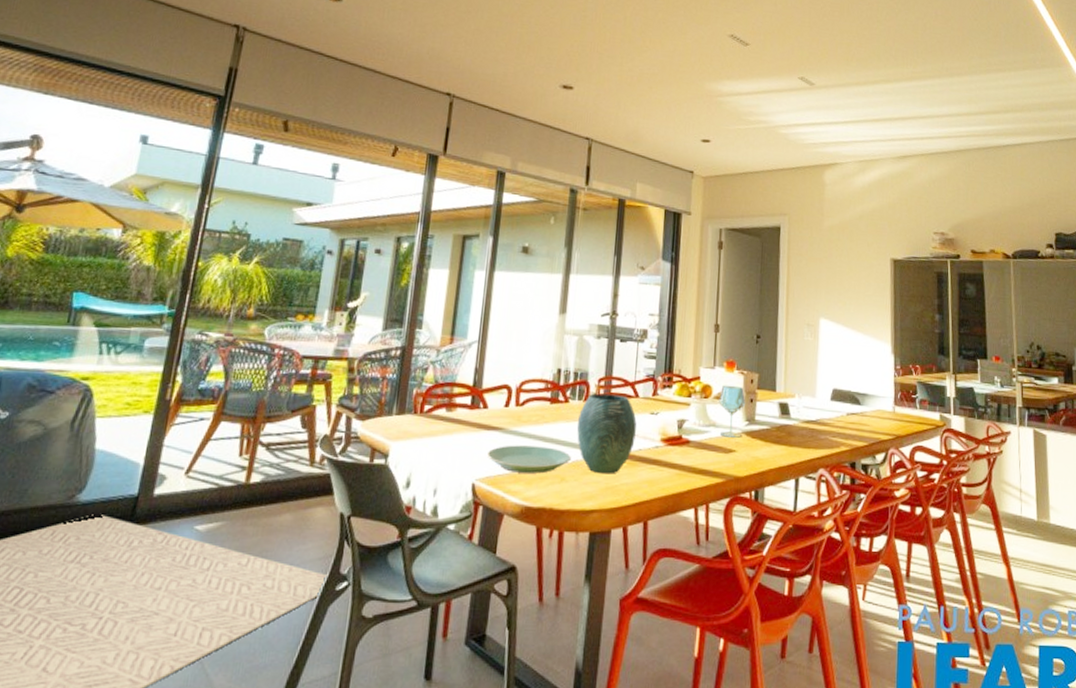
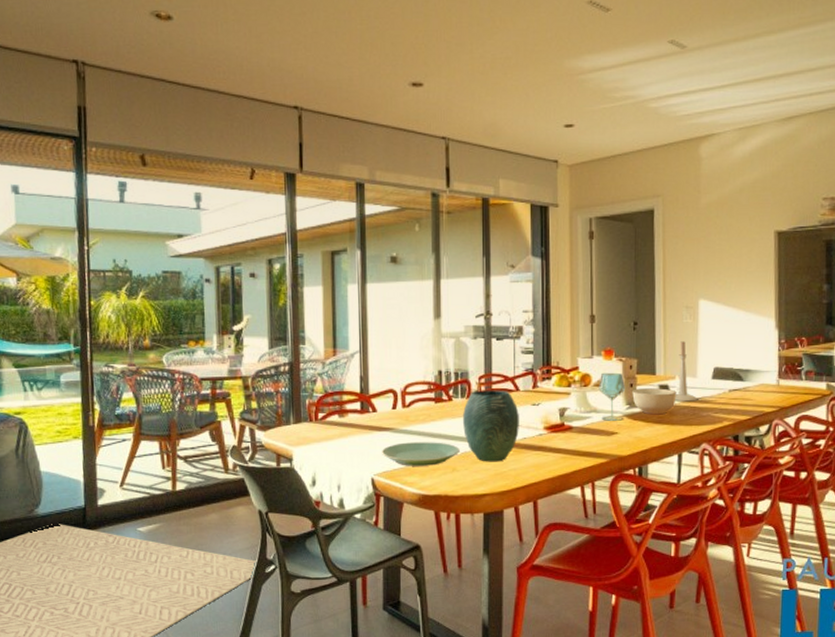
bowl: none [752,404,796,435] -> present [632,388,677,415]
candlestick: none [794,359,816,423] -> present [675,341,697,402]

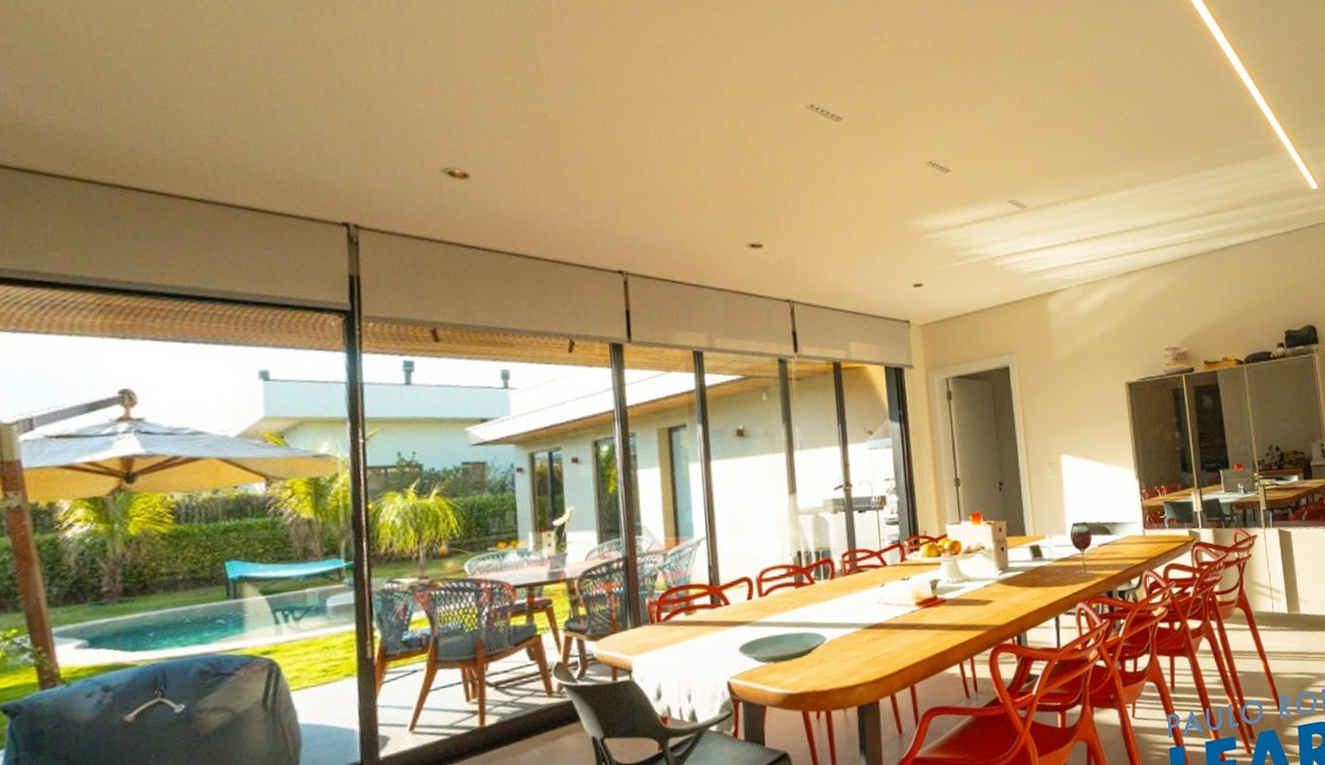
vase: present [463,390,519,462] -> none [827,566,890,648]
wine glass: present [599,372,626,421] -> none [969,536,997,590]
bowl: present [632,388,677,415] -> none [1004,549,1048,579]
candlestick: present [675,341,697,402] -> none [1046,498,1069,562]
wineglass: none [700,366,724,422] -> present [1069,522,1094,579]

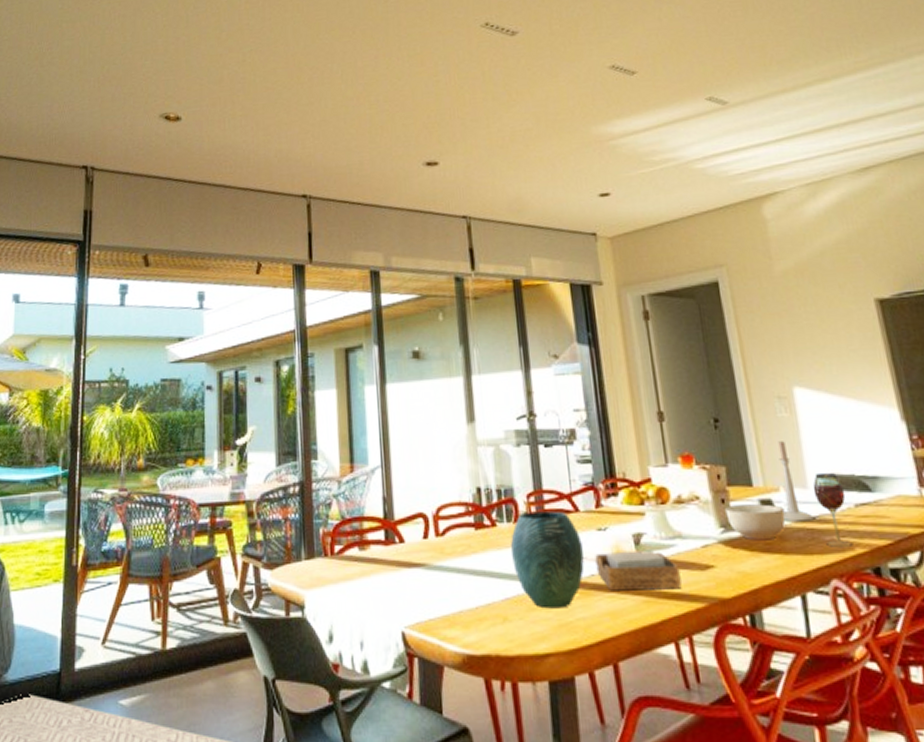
plate: present [737,631,826,663] -> none [412,581,511,615]
vase: none [827,566,890,648] -> present [511,510,585,609]
napkin holder: none [899,593,967,629] -> present [595,550,682,591]
bowl: none [1004,549,1048,579] -> present [725,504,786,541]
candlestick: none [1046,498,1069,562] -> present [778,441,814,522]

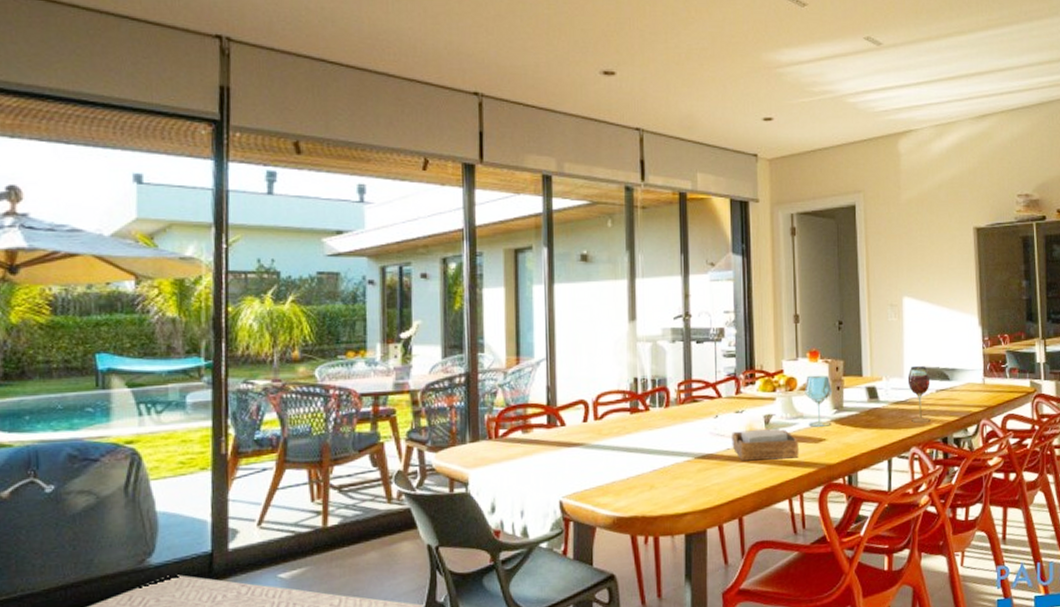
vase: present [511,510,585,609] -> none [661,397,722,477]
wine glass: none [679,484,718,550] -> present [804,375,833,427]
bowl: present [725,504,786,541] -> none [839,390,884,419]
candlestick: present [778,441,814,522] -> none [883,340,905,404]

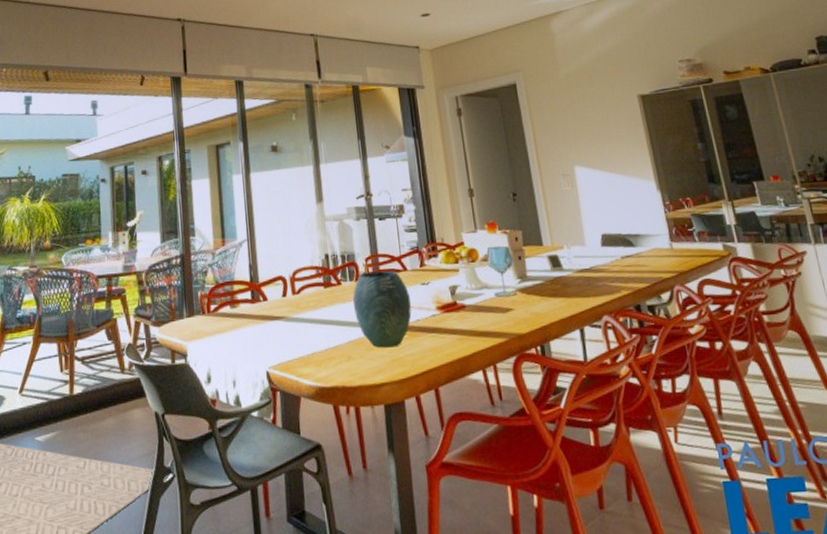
vase: none [661,397,722,477] -> present [353,270,412,348]
napkin holder: present [732,428,799,461] -> none [420,299,488,332]
wineglass: present [907,366,930,424] -> none [589,233,619,292]

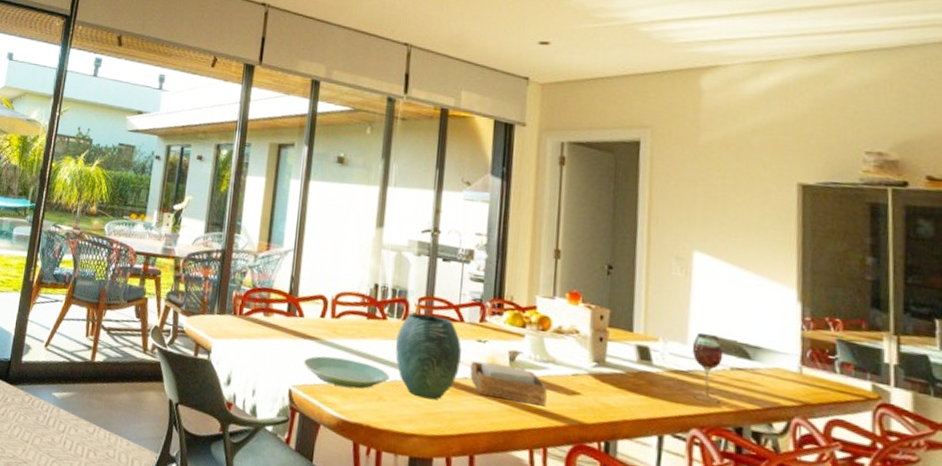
plate: none [274,329,353,357] -> present [302,356,389,389]
napkin holder: none [420,299,488,332] -> present [470,361,547,407]
wine glass: present [486,245,516,297] -> none [559,318,594,380]
wineglass: none [589,233,619,292] -> present [691,333,724,405]

